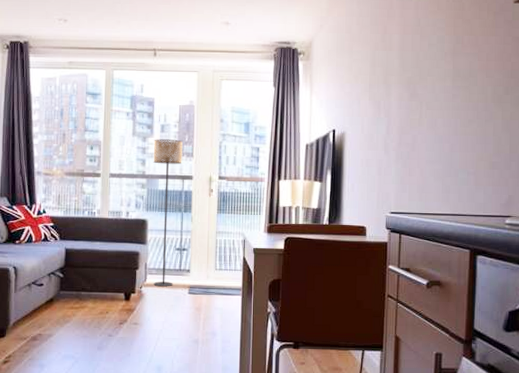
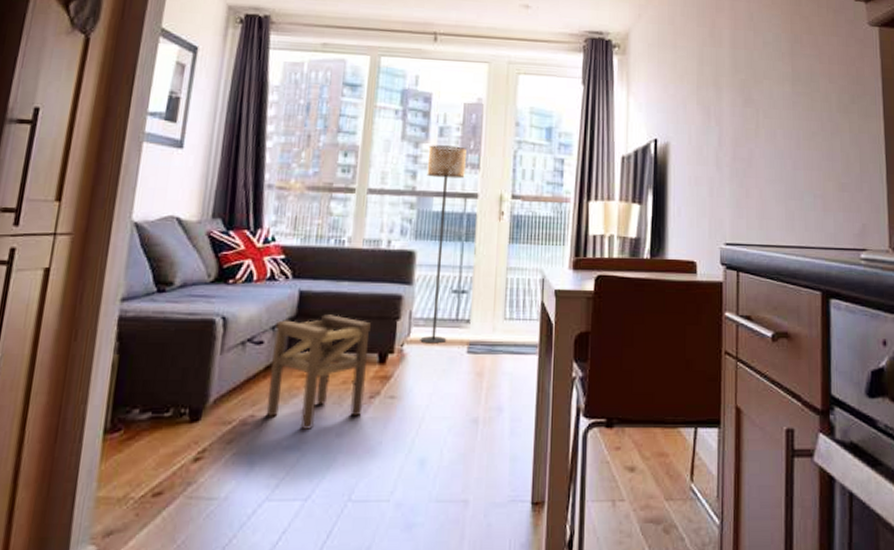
stool: none [49,265,117,344] -> present [266,314,371,429]

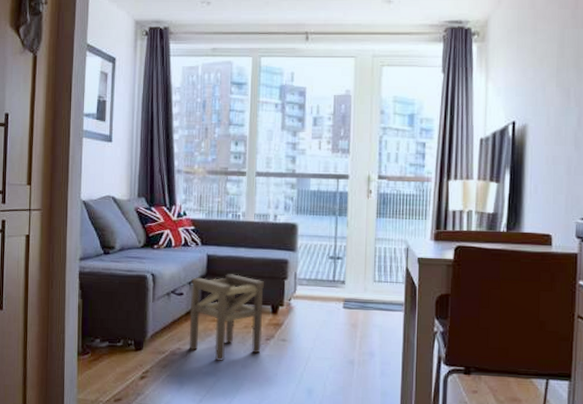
floor lamp: present [420,145,467,344] -> none [304,133,337,300]

